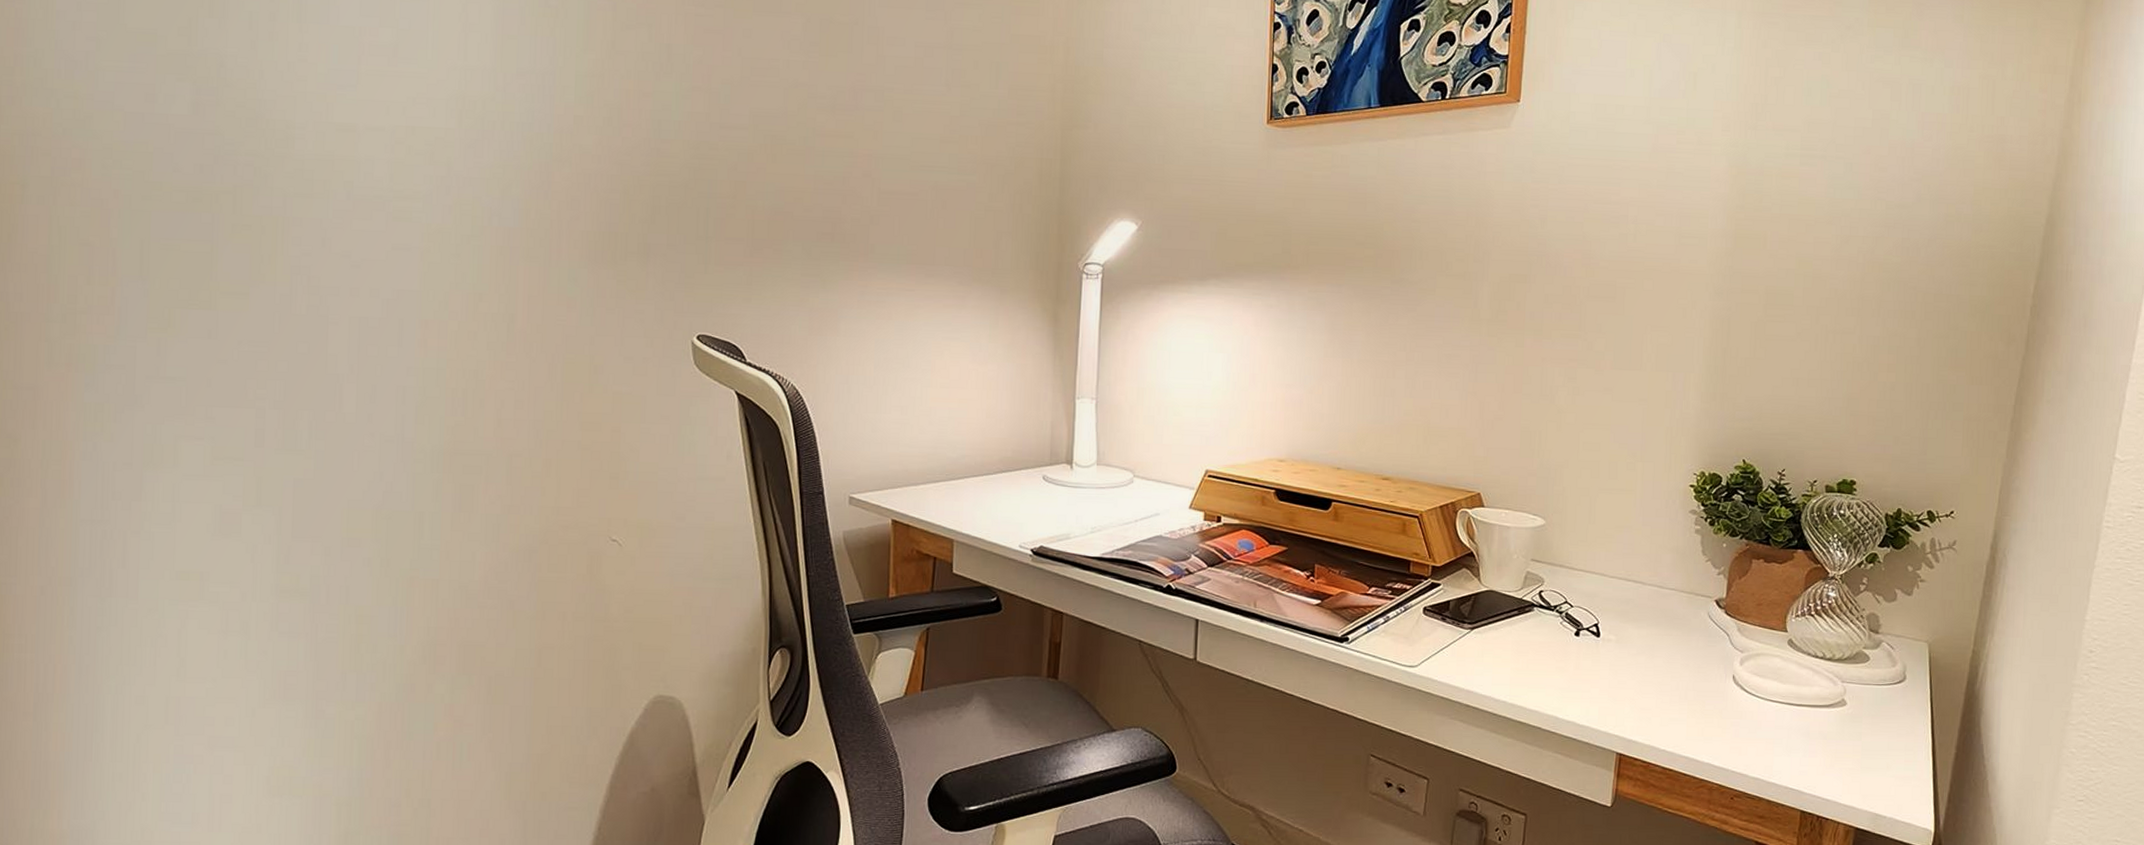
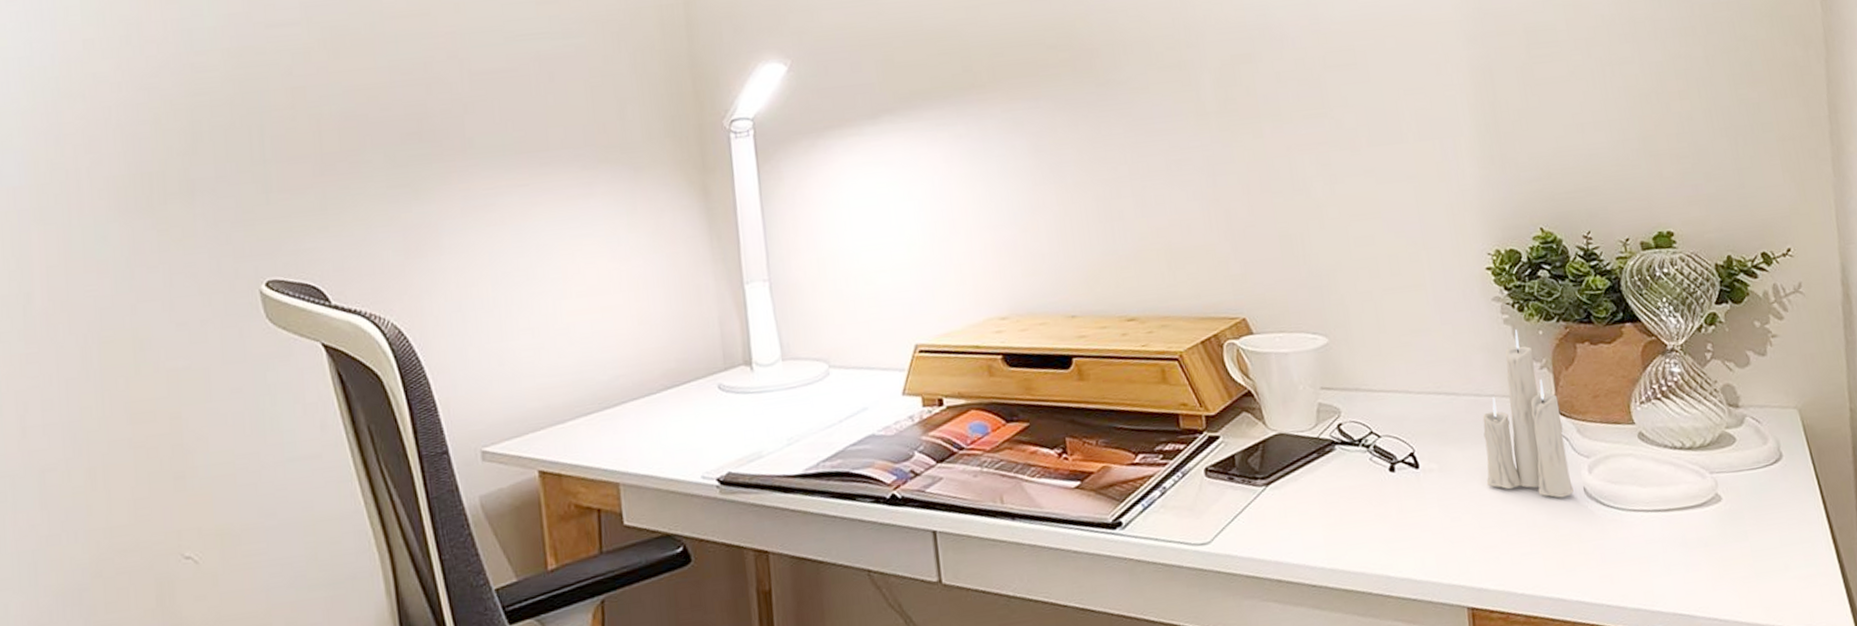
candle: none [1653,540,1727,681] -> present [1482,330,1574,498]

